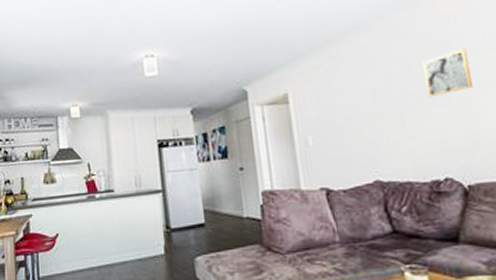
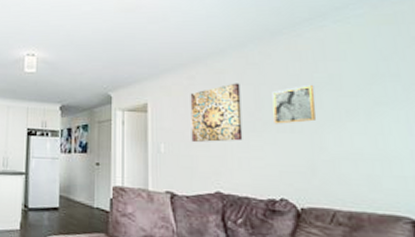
wall art: none [333,57,397,129] -> present [190,83,243,142]

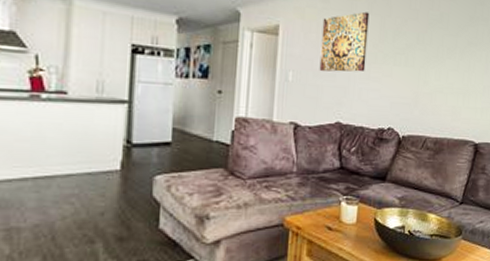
wall art: present [272,84,316,124] -> none [392,20,429,58]

